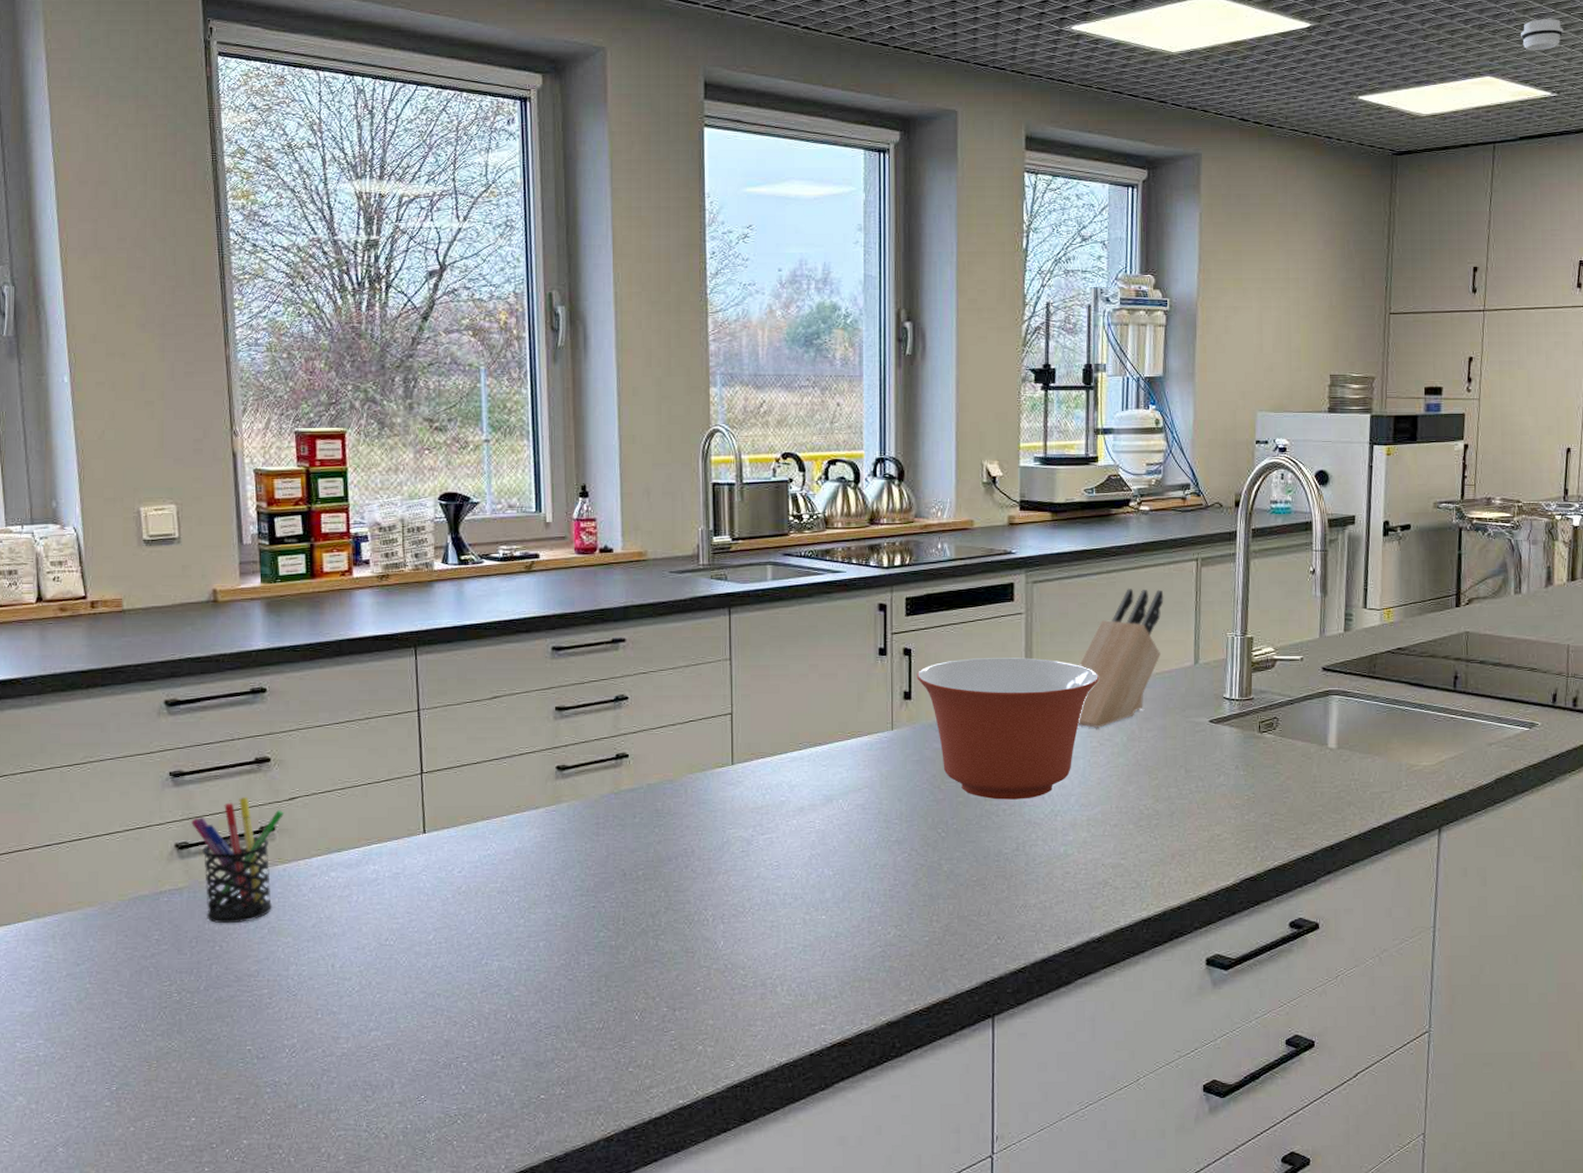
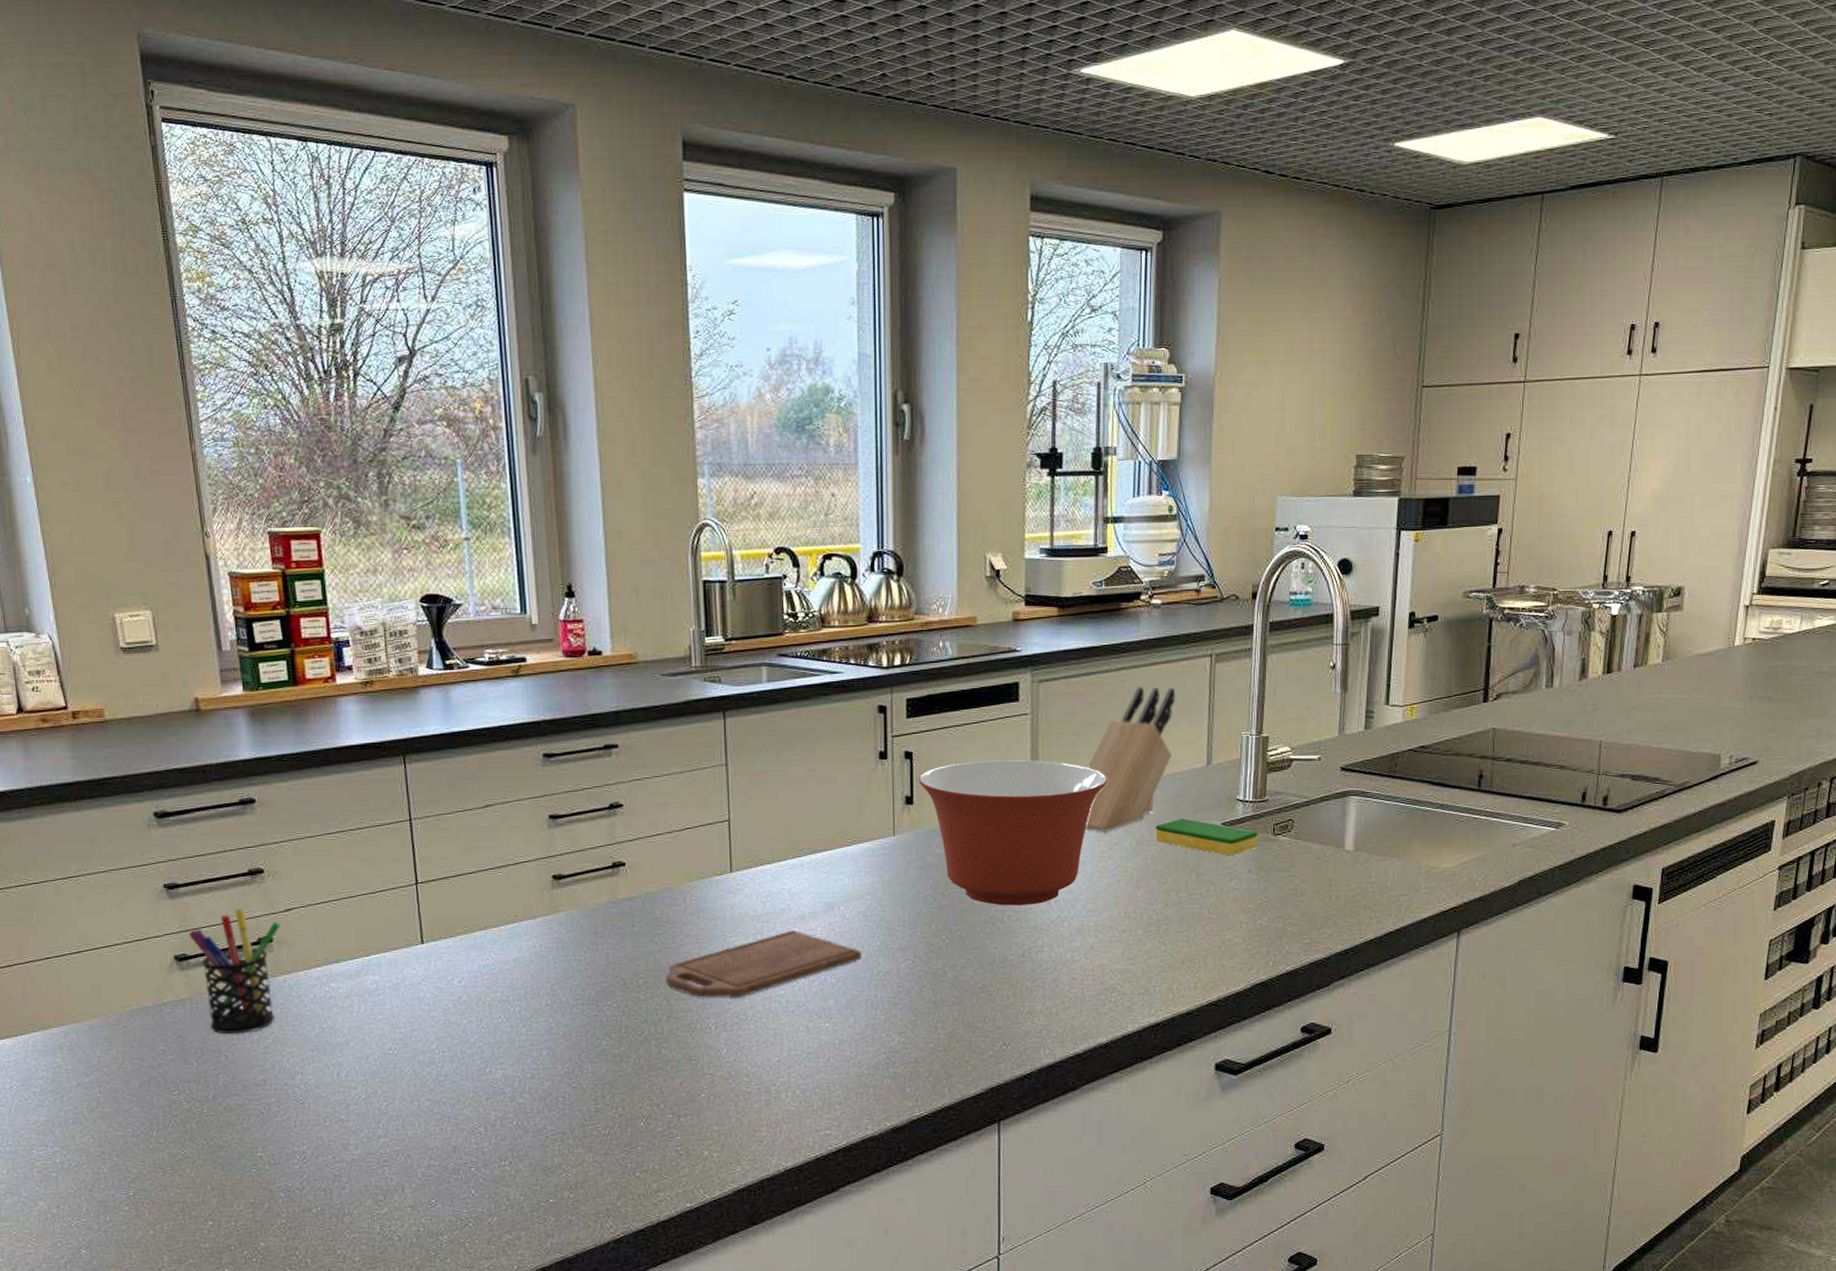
cutting board: none [665,823,859,890] -> present [665,930,862,998]
dish sponge: none [1145,716,1245,753] -> present [1155,819,1258,856]
smoke detector: present [1521,19,1564,51] -> none [1577,49,1625,87]

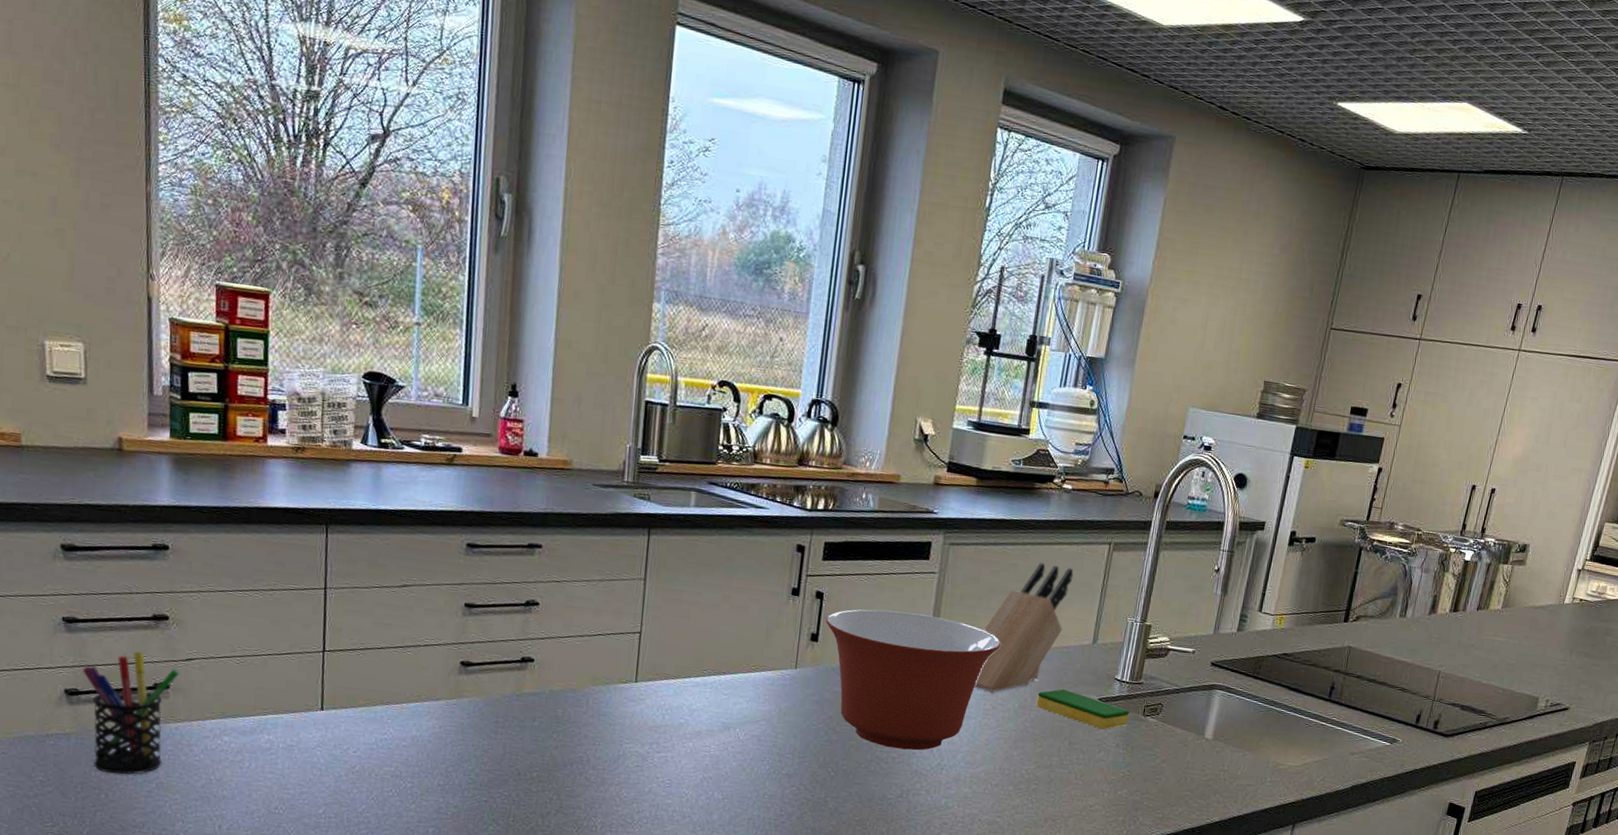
cutting board: present [665,930,862,998] -> none [558,744,751,802]

